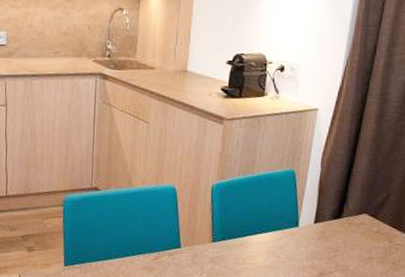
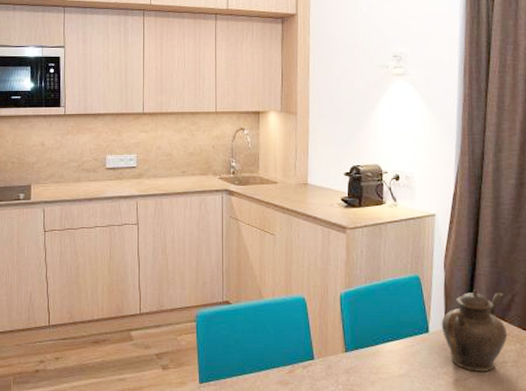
teapot: none [311,186,379,267] -> present [441,289,508,372]

